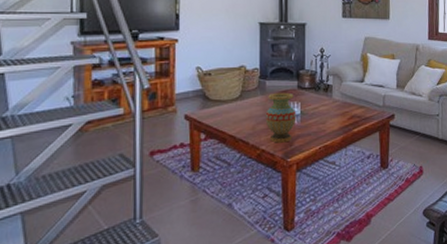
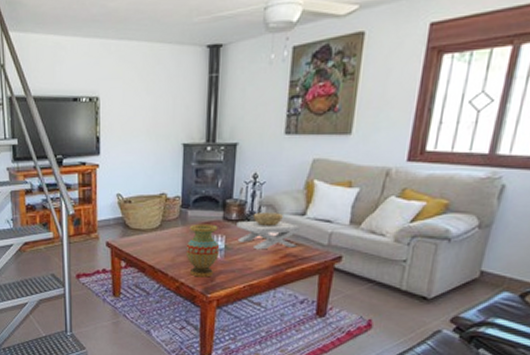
decorative bowl: none [309,80,361,114] -> present [236,212,300,250]

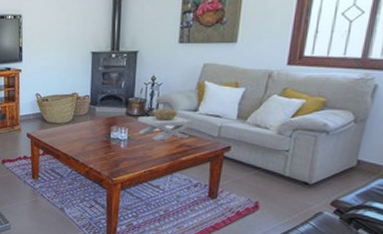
vase: present [185,223,220,278] -> none [94,118,124,164]

